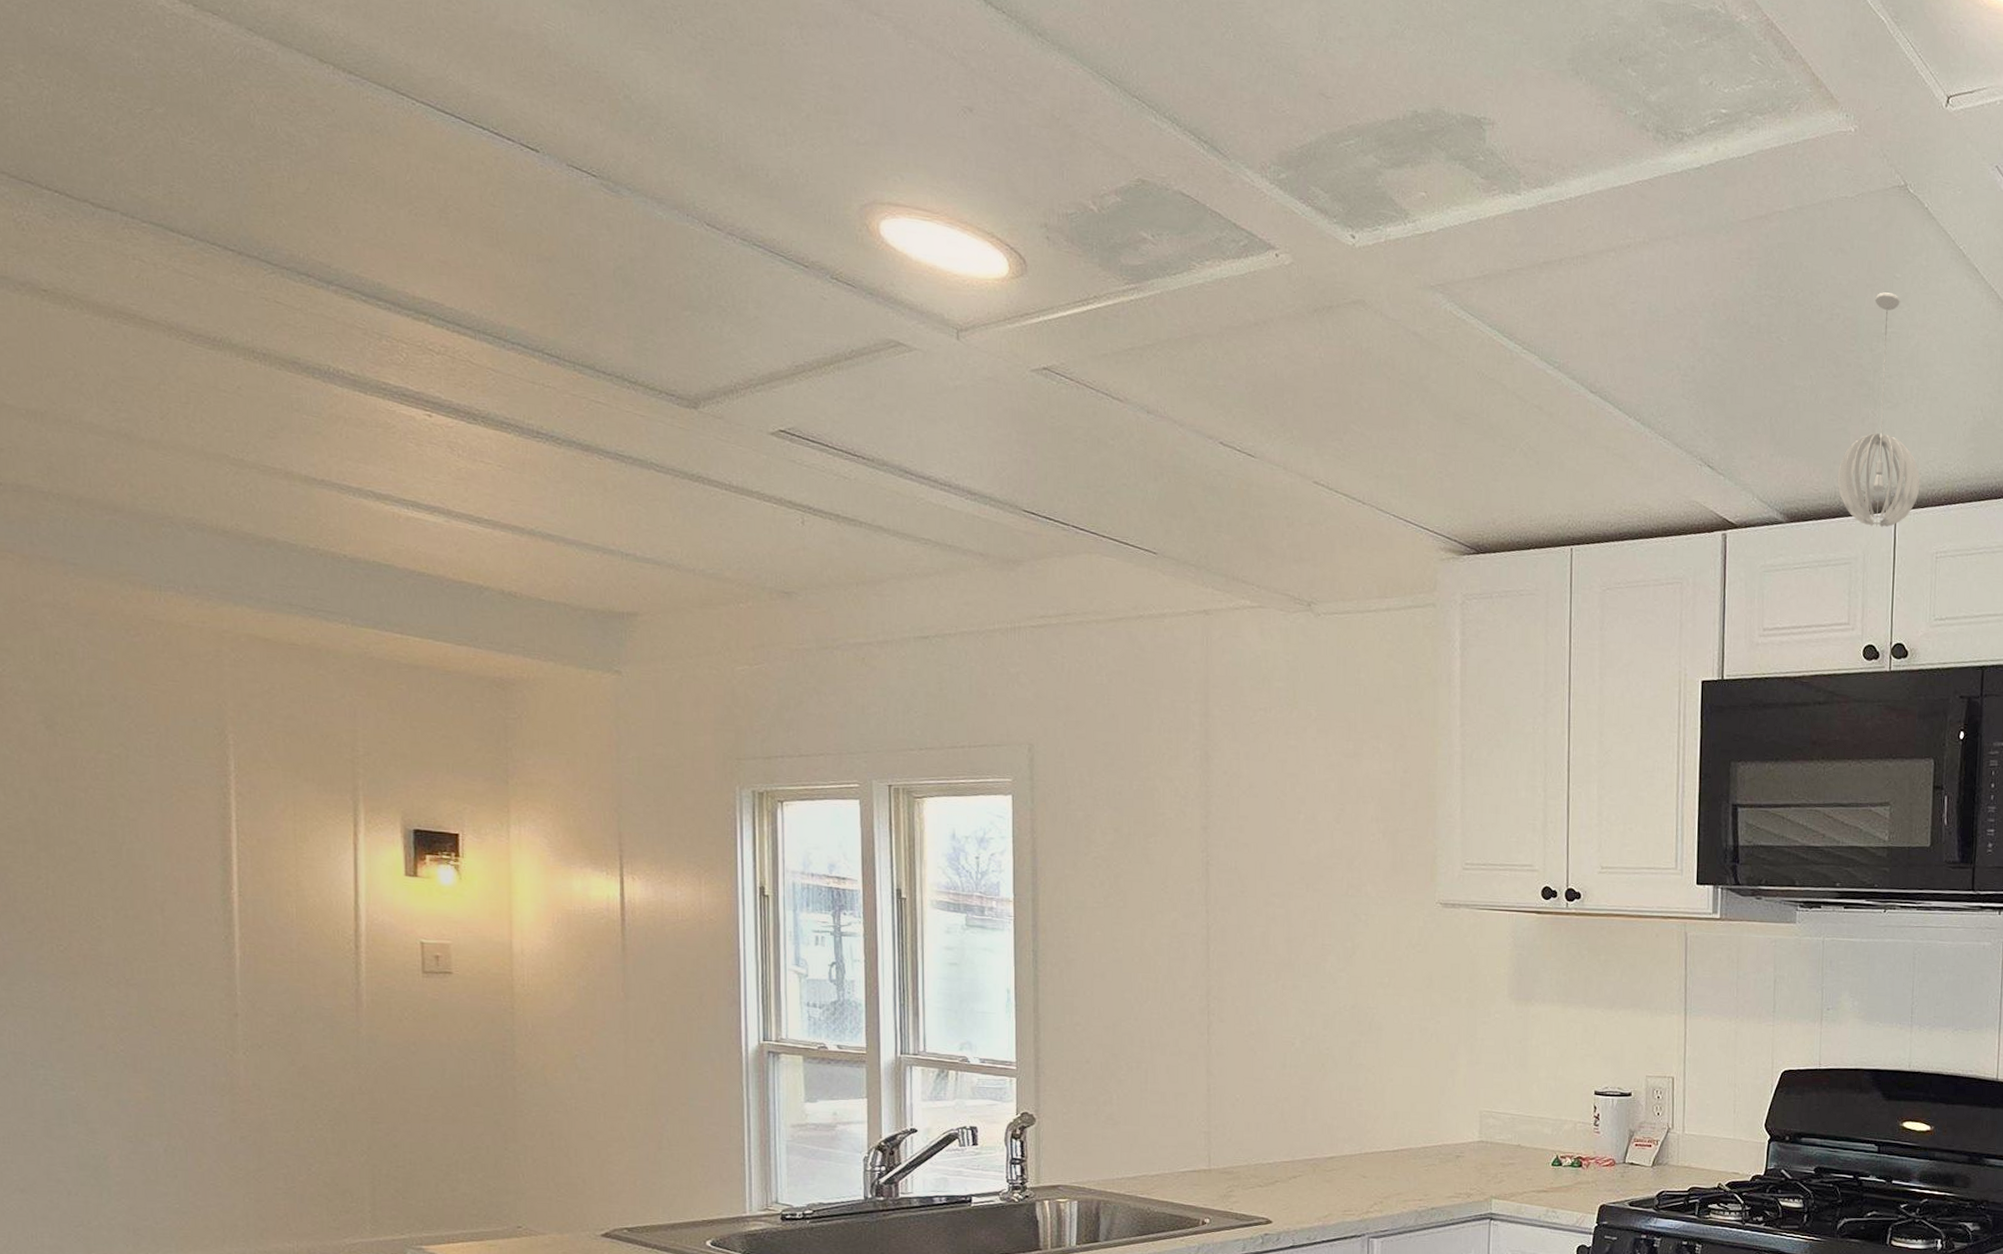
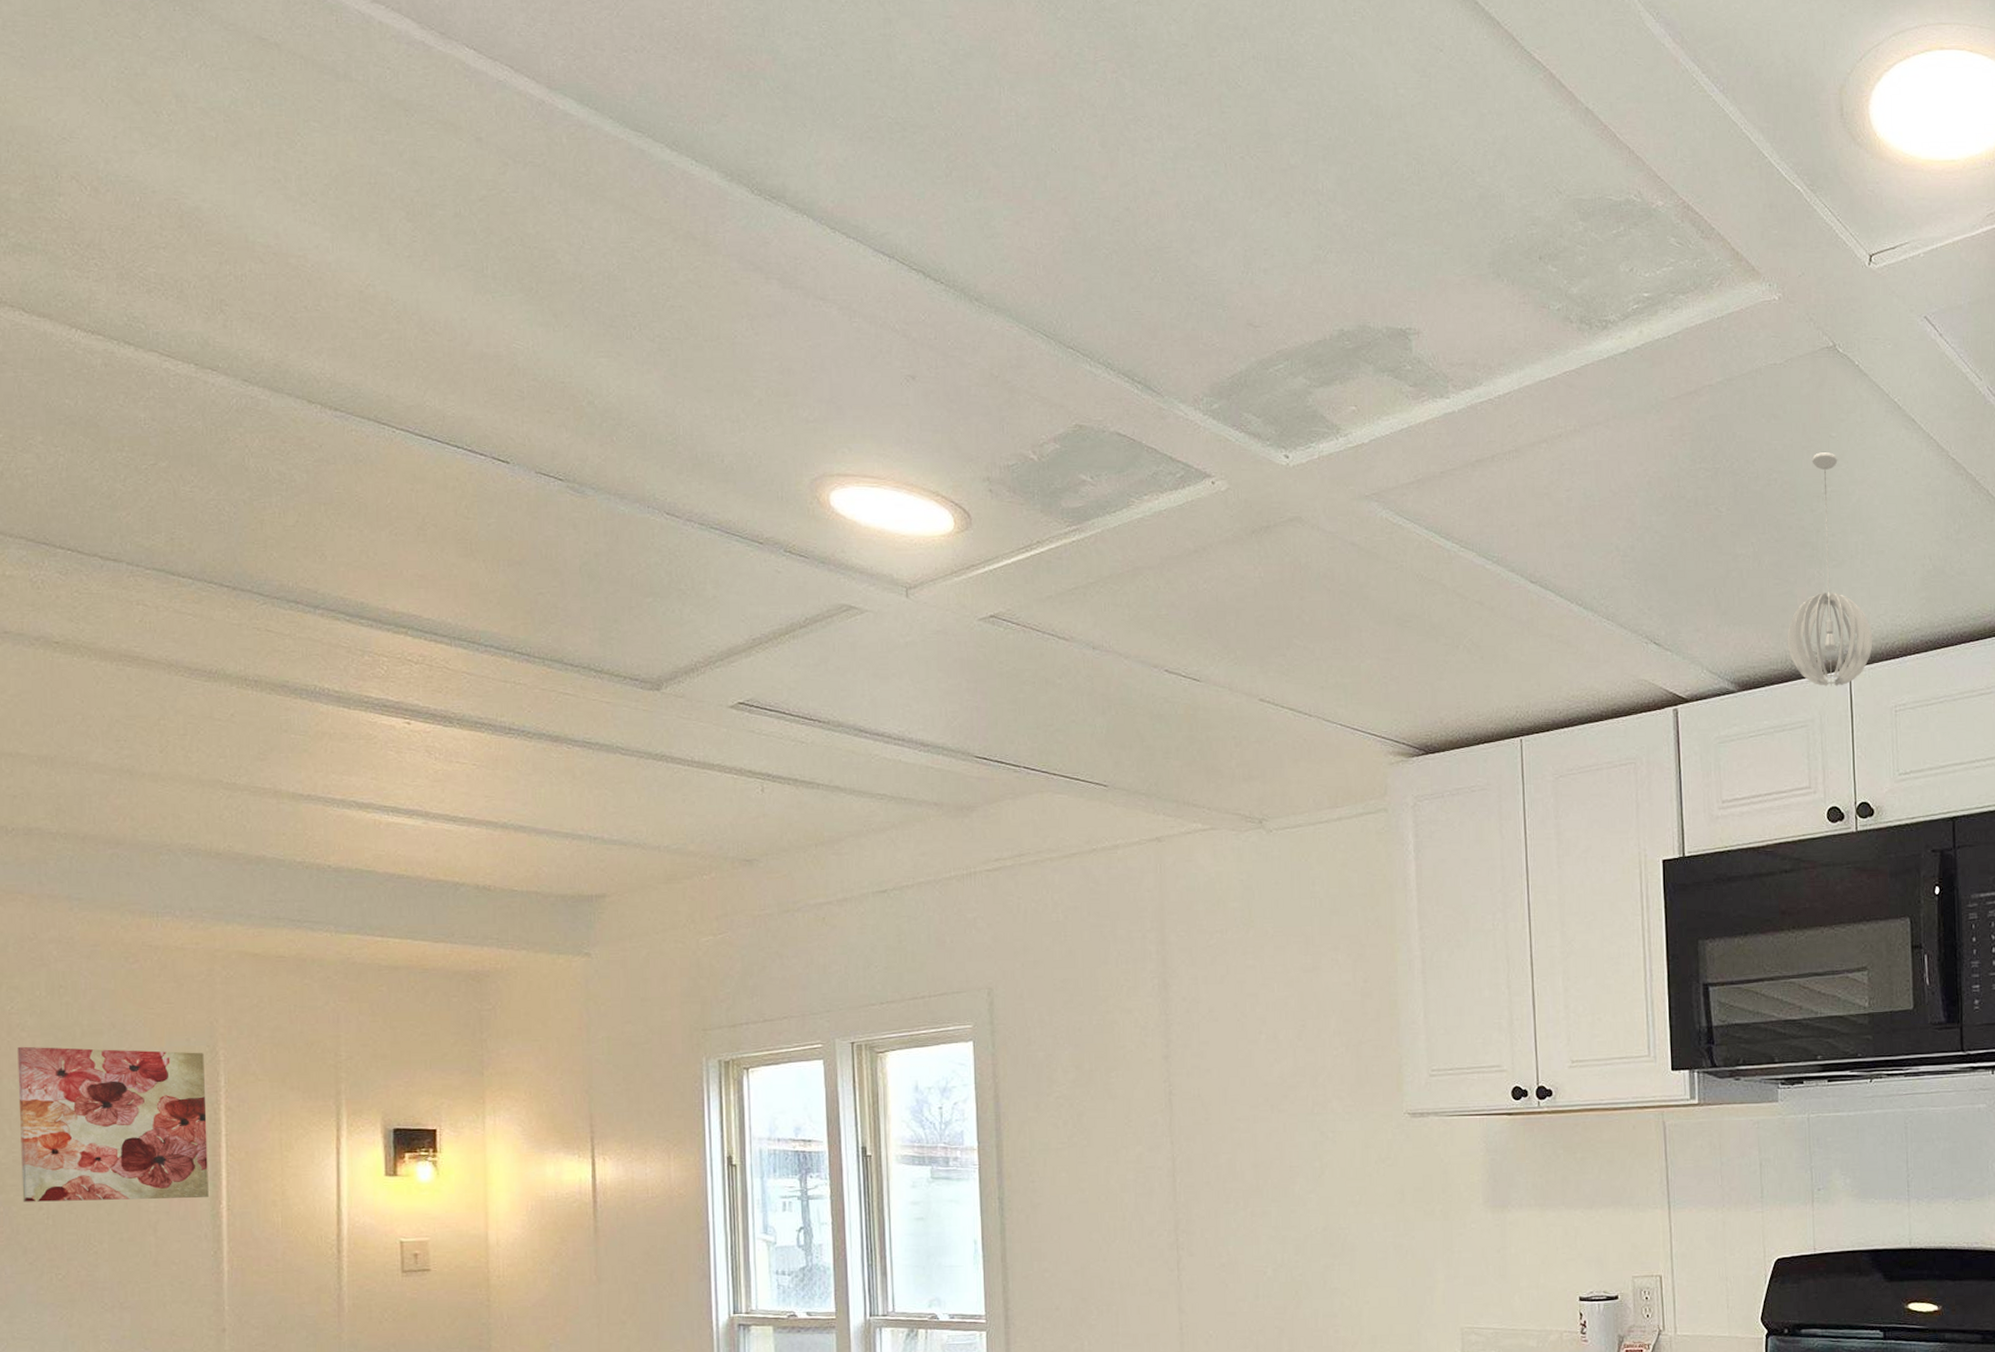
wall art: none [10,710,219,881] -> present [17,1046,209,1202]

